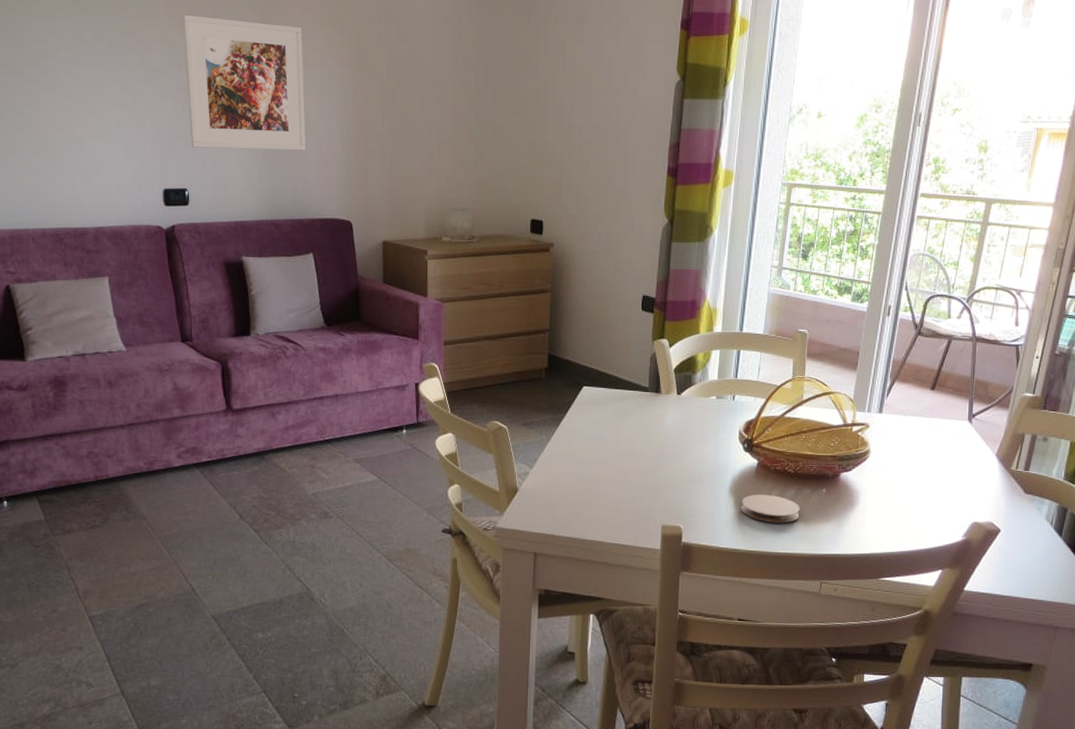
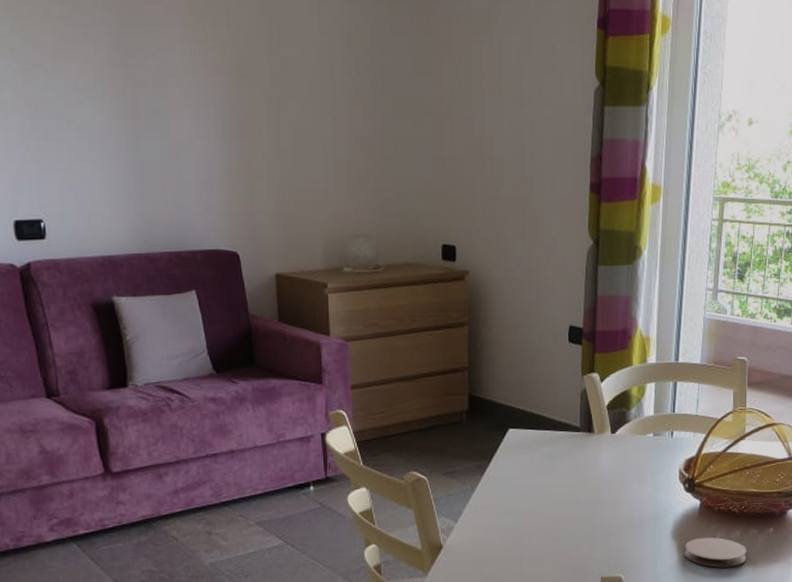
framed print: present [182,14,307,150] -> none [24,15,181,173]

